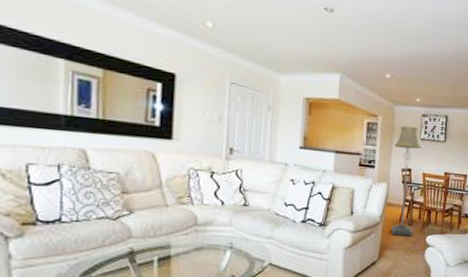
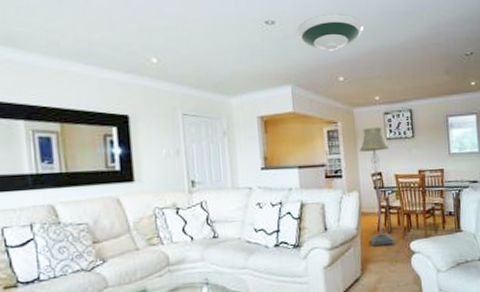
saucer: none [352,11,417,49] -> present [295,13,364,51]

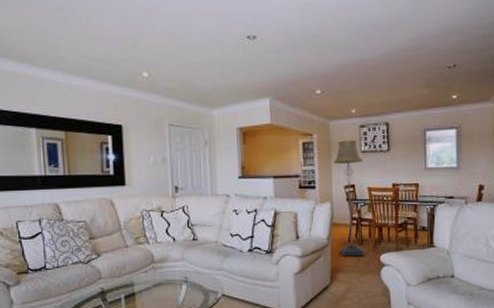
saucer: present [295,13,364,51] -> none [276,27,344,64]

